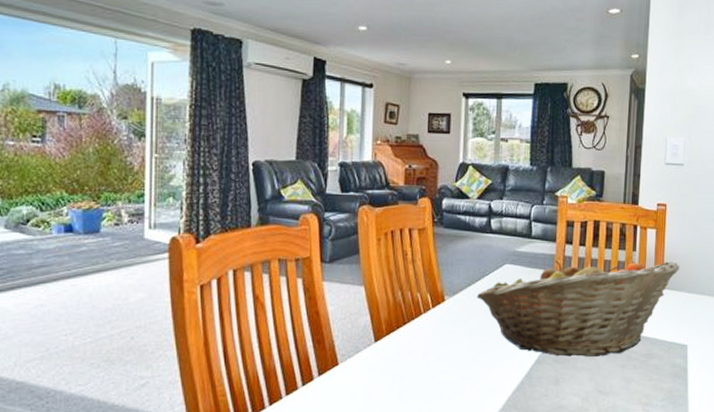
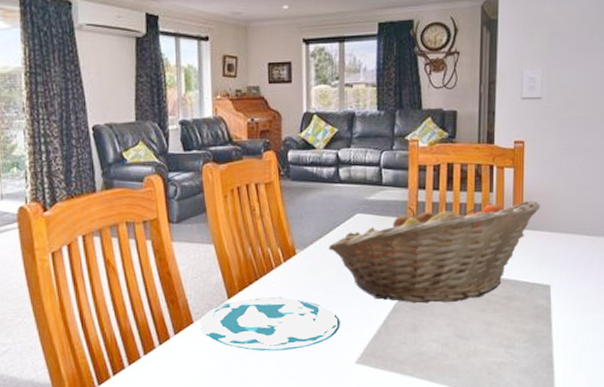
plate: none [345,343,484,398] -> present [200,297,340,352]

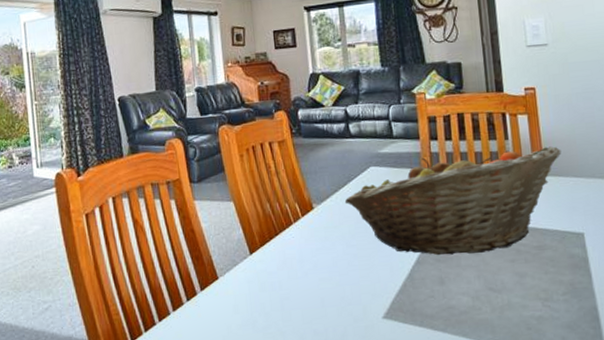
plate: present [200,297,340,352] -> none [225,251,364,307]

